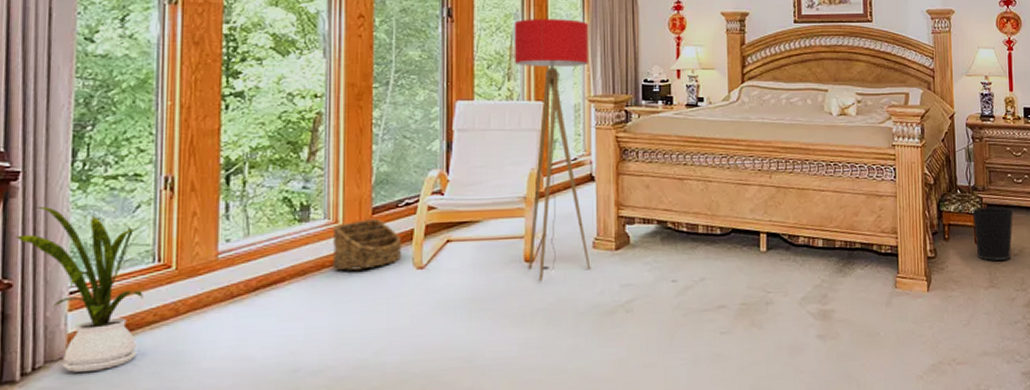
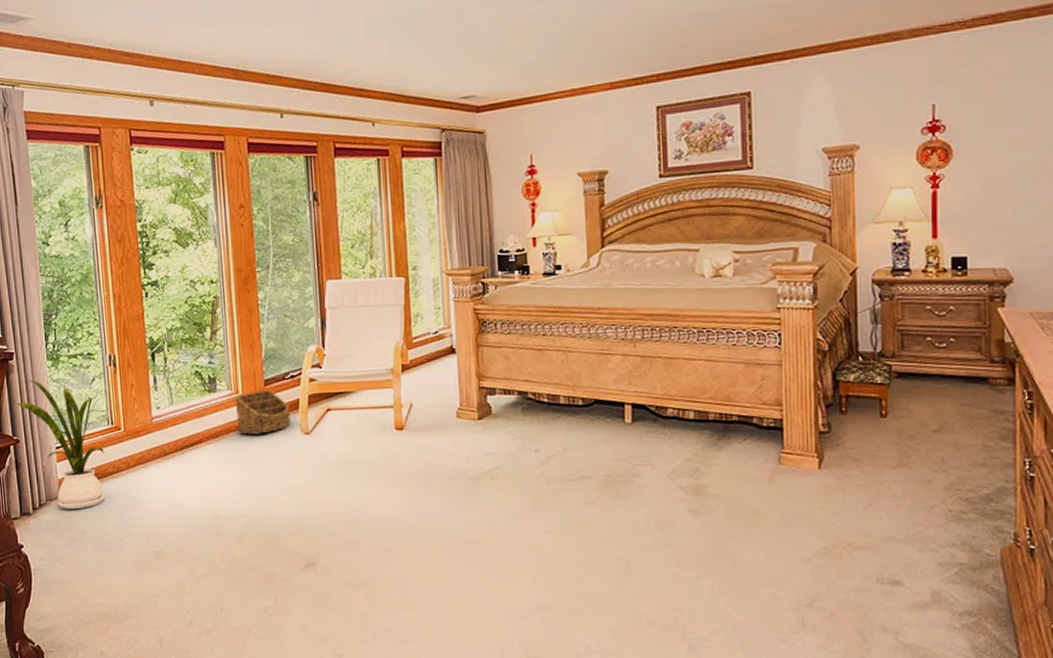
floor lamp: present [514,19,591,281] -> none [372,193,456,447]
wastebasket: present [972,207,1014,261] -> none [877,376,934,437]

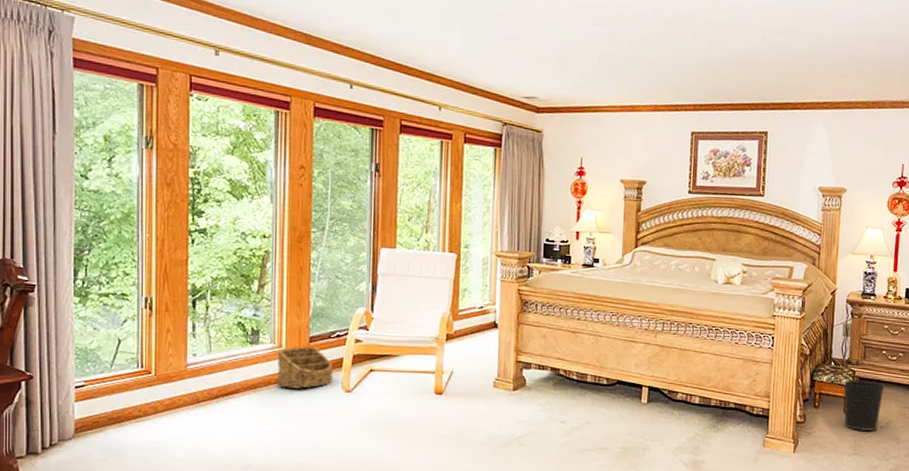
house plant: present [17,380,105,509] -> none [34,315,132,451]
wastebasket: none [877,376,934,437] -> present [843,380,885,431]

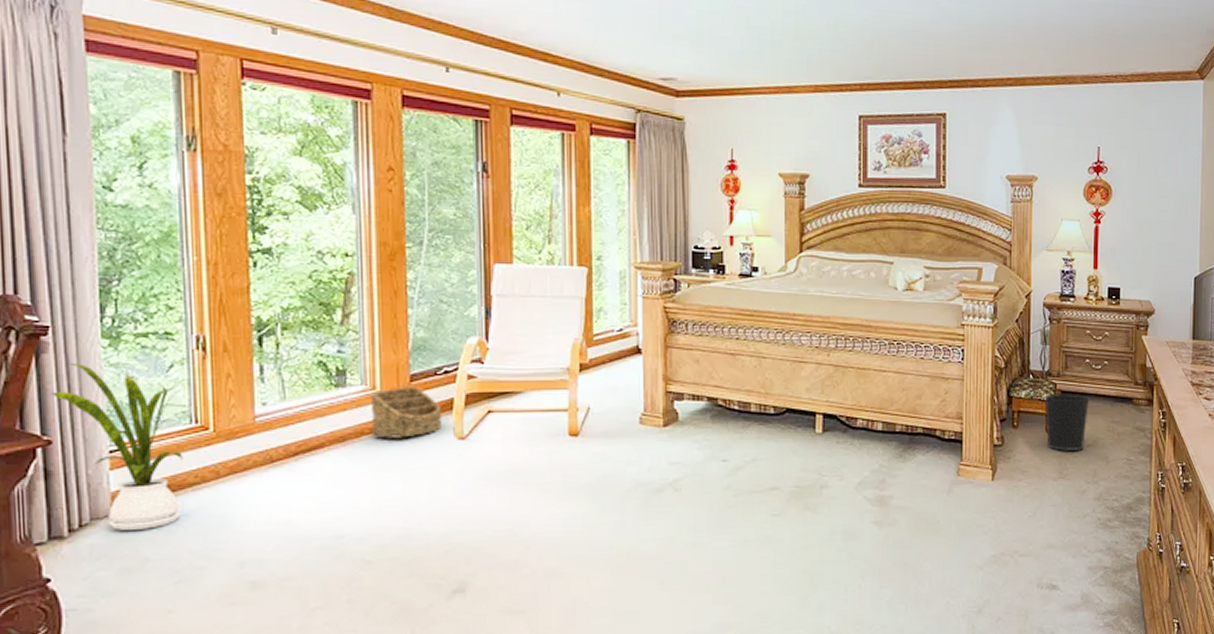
house plant: none [34,315,132,451] -> present [50,364,183,530]

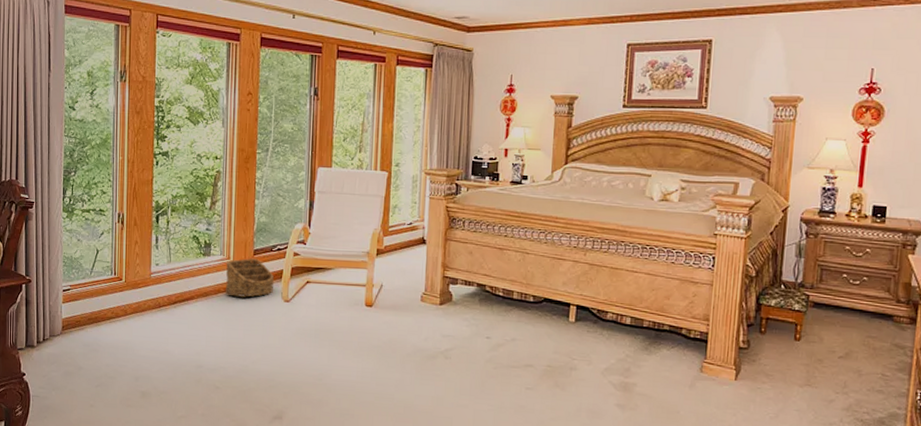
house plant: present [50,364,183,530] -> none [32,228,108,347]
wastebasket: present [1044,394,1090,451] -> none [795,305,845,361]

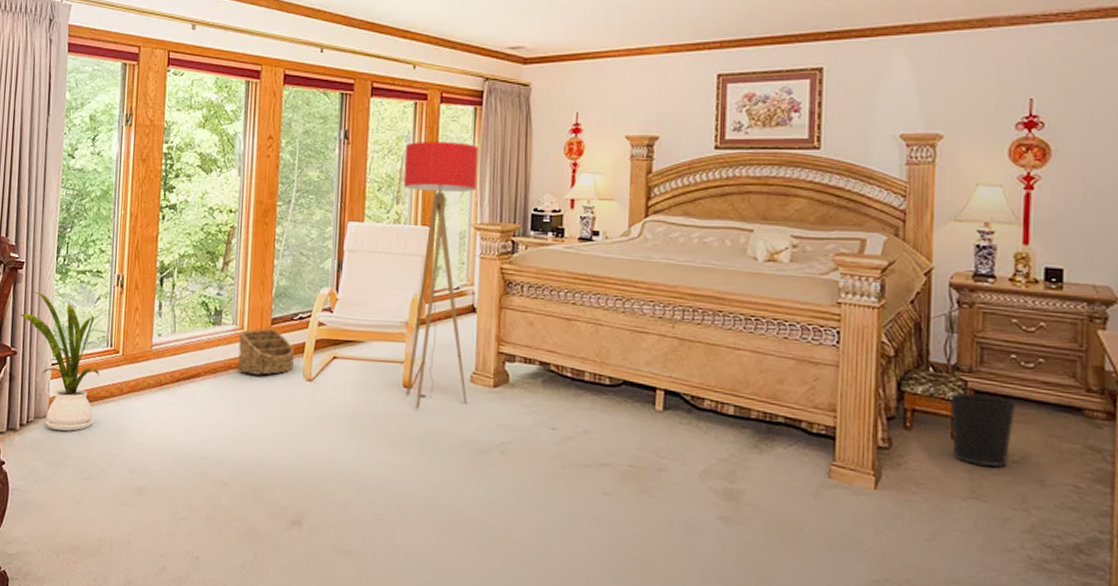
house plant: none [32,228,108,347] -> present [20,292,104,431]
floor lamp: none [365,98,429,323] -> present [403,141,479,408]
wastebasket: none [795,305,845,361] -> present [950,393,1017,467]

